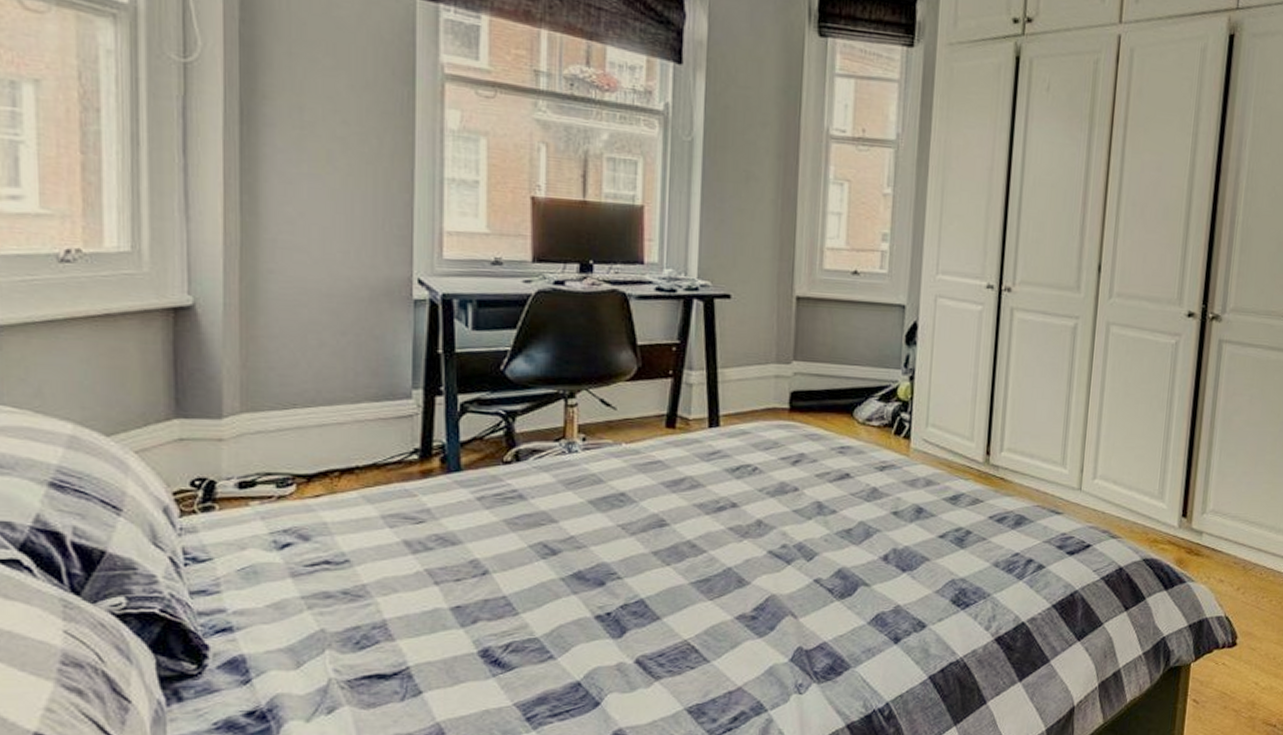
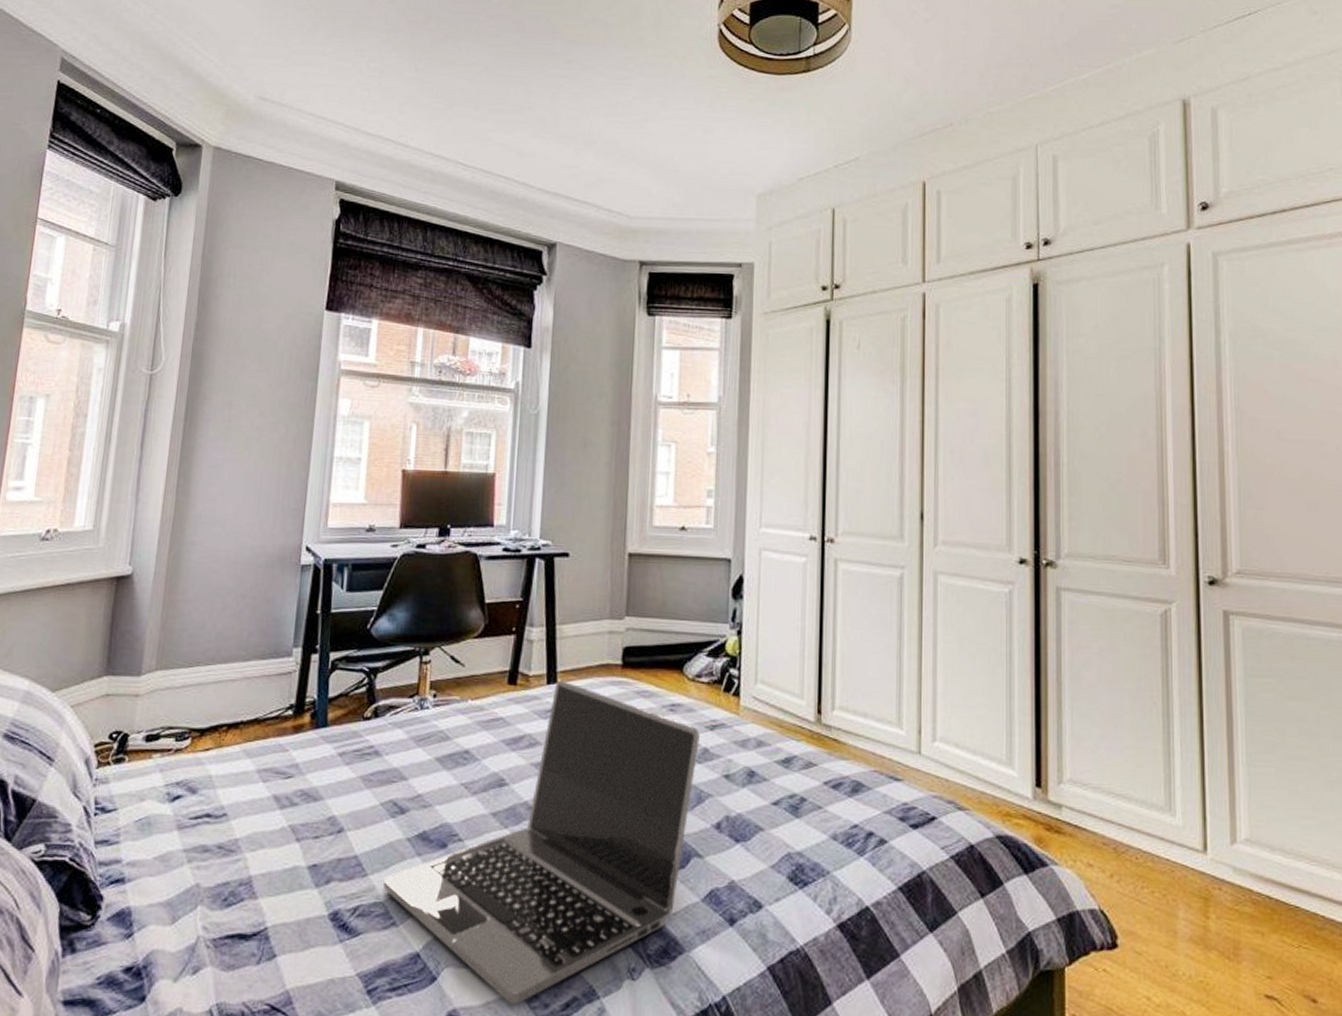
laptop: none [537,424,869,721] -> present [383,680,700,1005]

